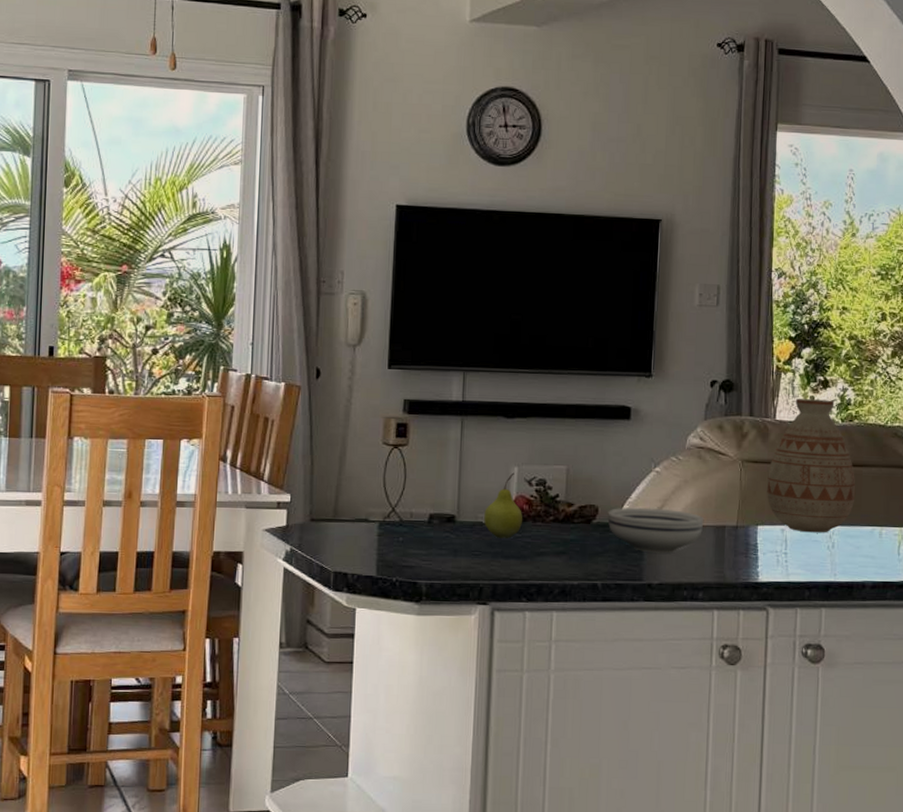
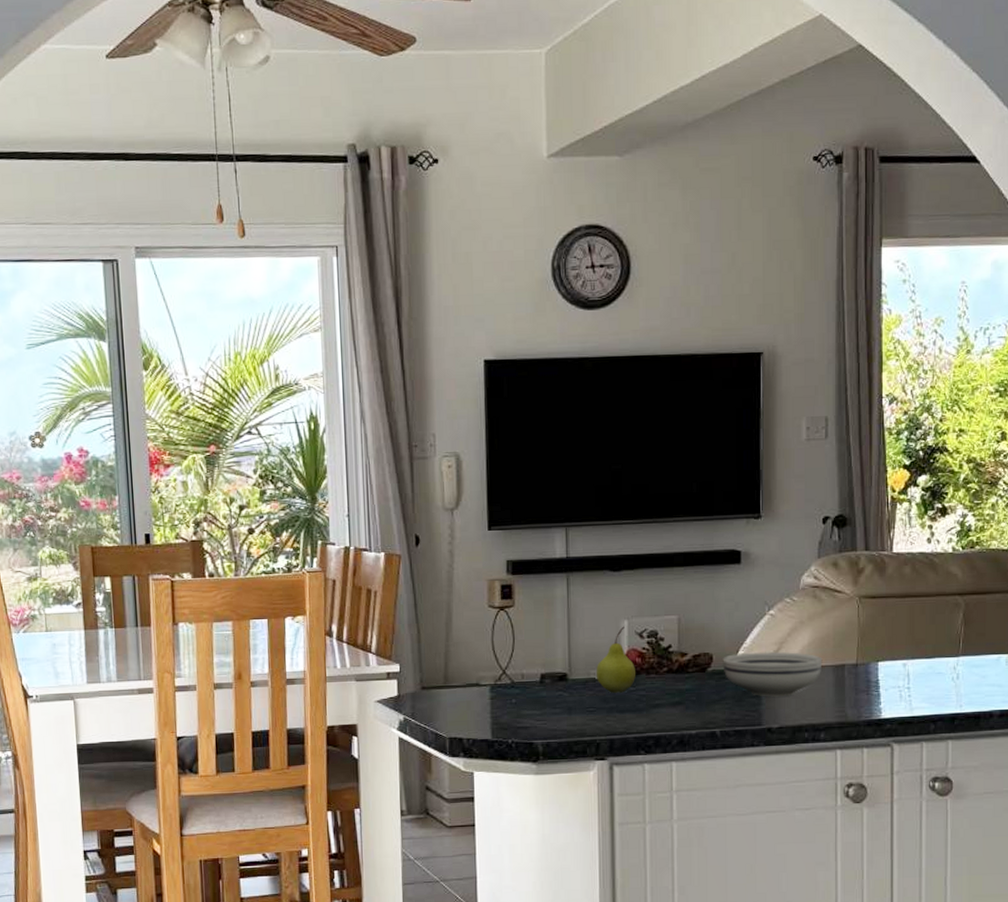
vase: present [766,399,856,533] -> none [885,527,980,666]

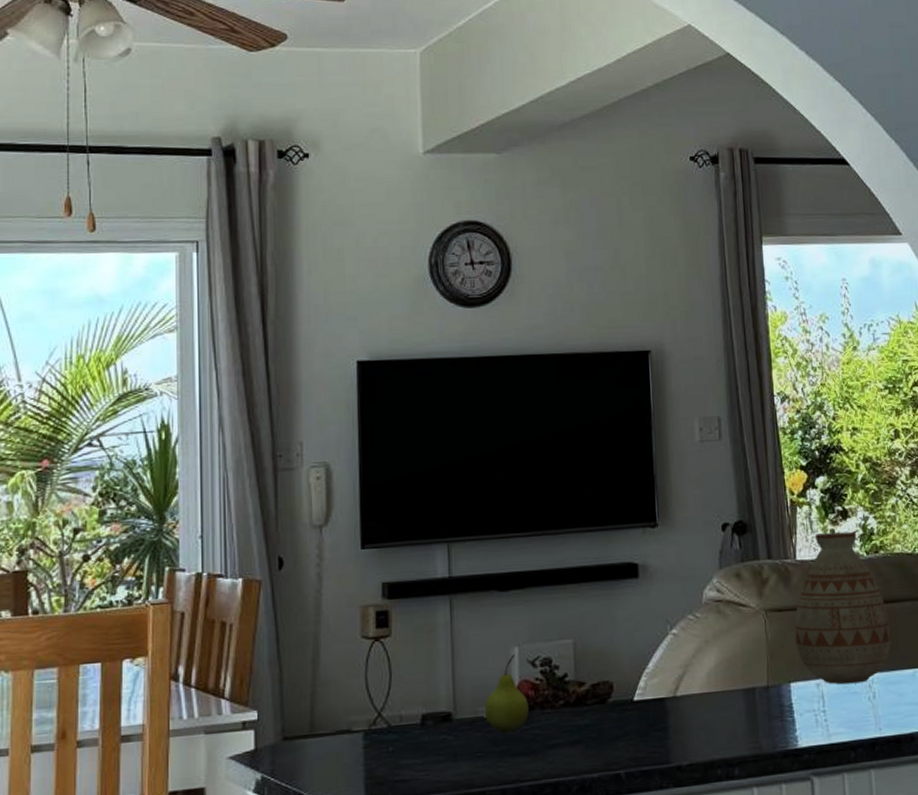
bowl: present [723,651,823,697] -> none [624,676,732,729]
vase: none [885,527,980,666] -> present [794,531,892,685]

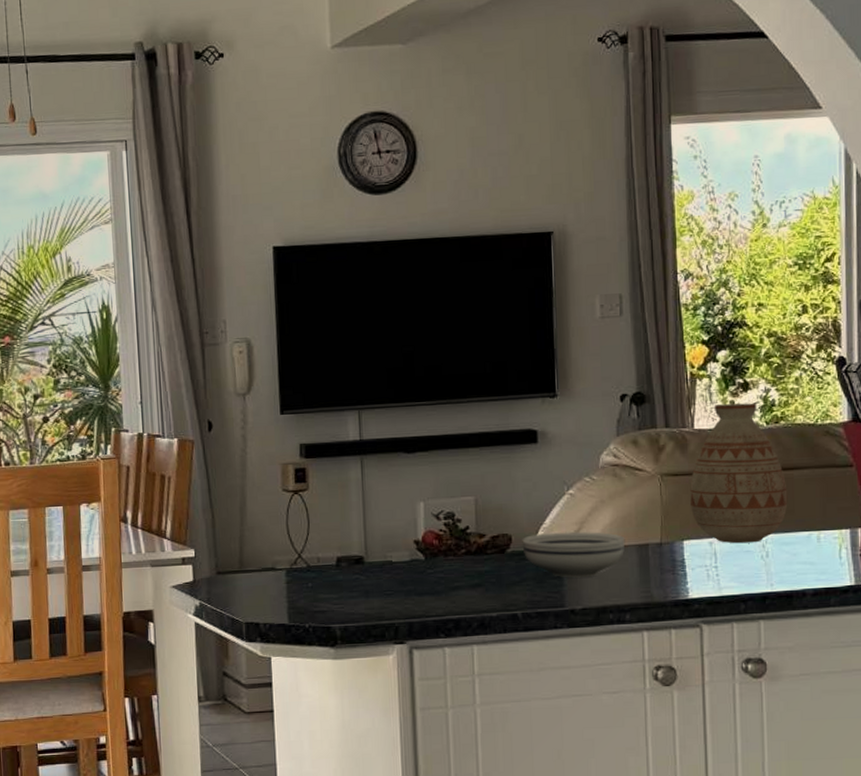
fruit: present [485,654,529,734] -> none [393,508,433,576]
bowl: none [624,676,732,729] -> present [522,531,626,578]

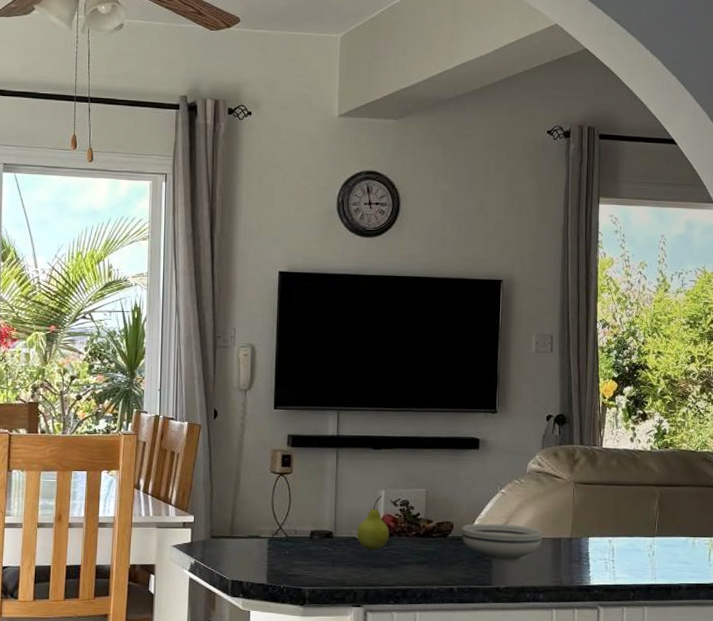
fruit: none [393,508,433,576] -> present [357,495,389,551]
vase: present [689,403,788,544] -> none [595,429,672,543]

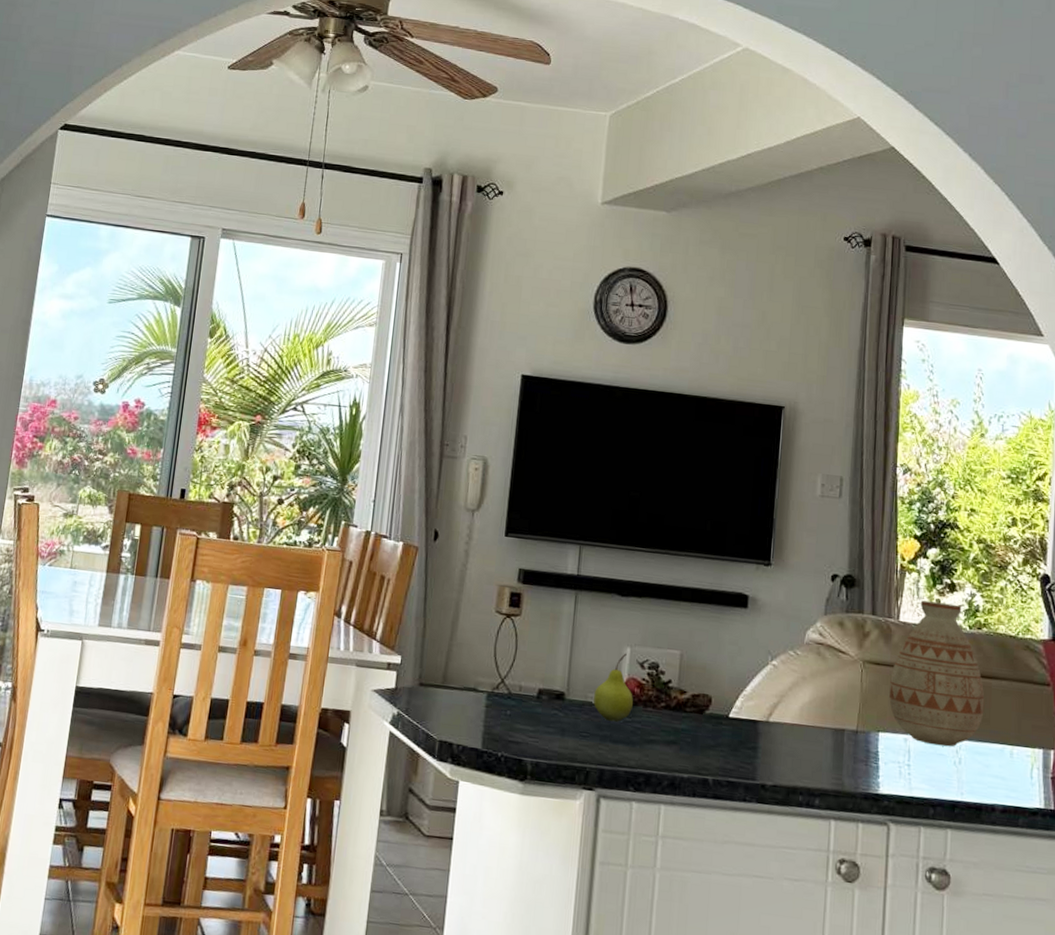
bowl: present [461,523,543,562] -> none [721,700,822,754]
vase: none [595,429,672,543] -> present [888,600,985,747]

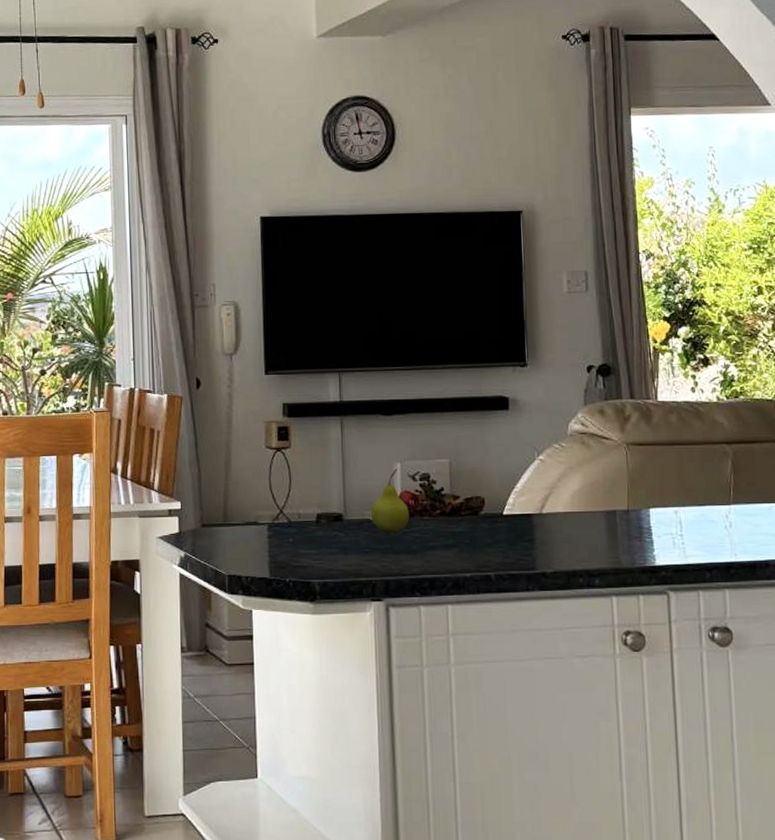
vase: present [888,600,985,747] -> none [654,377,749,513]

